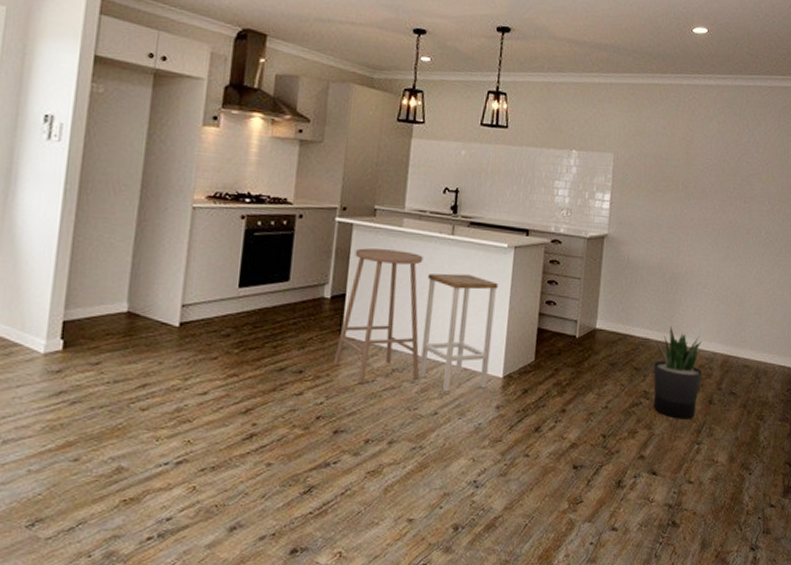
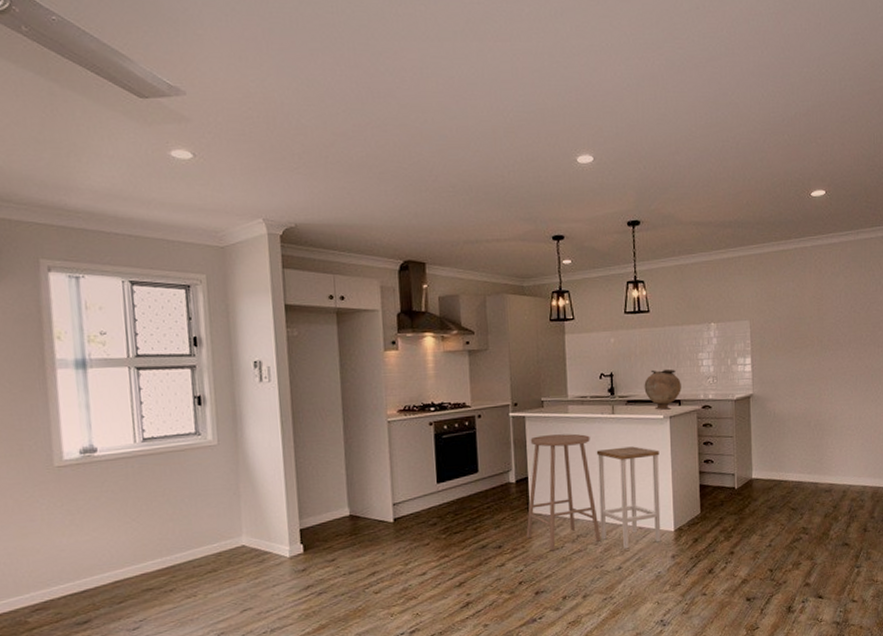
vase: none [491,191,532,239] -> present [644,369,681,410]
planter: present [653,325,703,419] -> none [809,467,855,548]

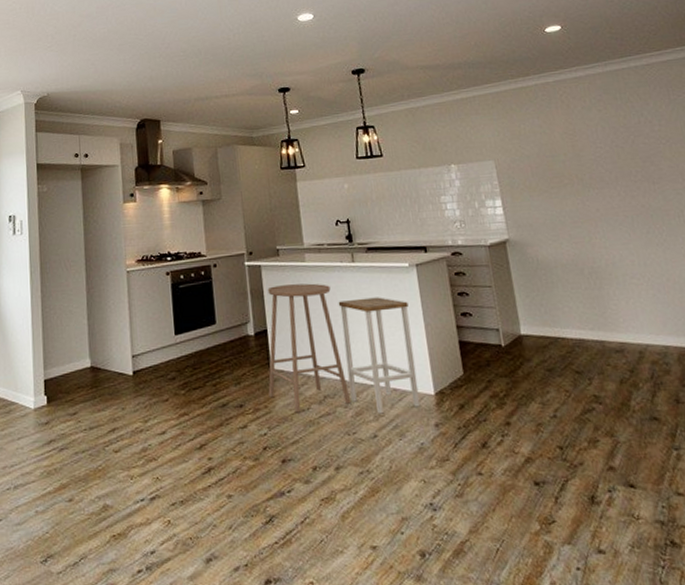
vase: present [644,369,681,410] -> none [384,213,426,258]

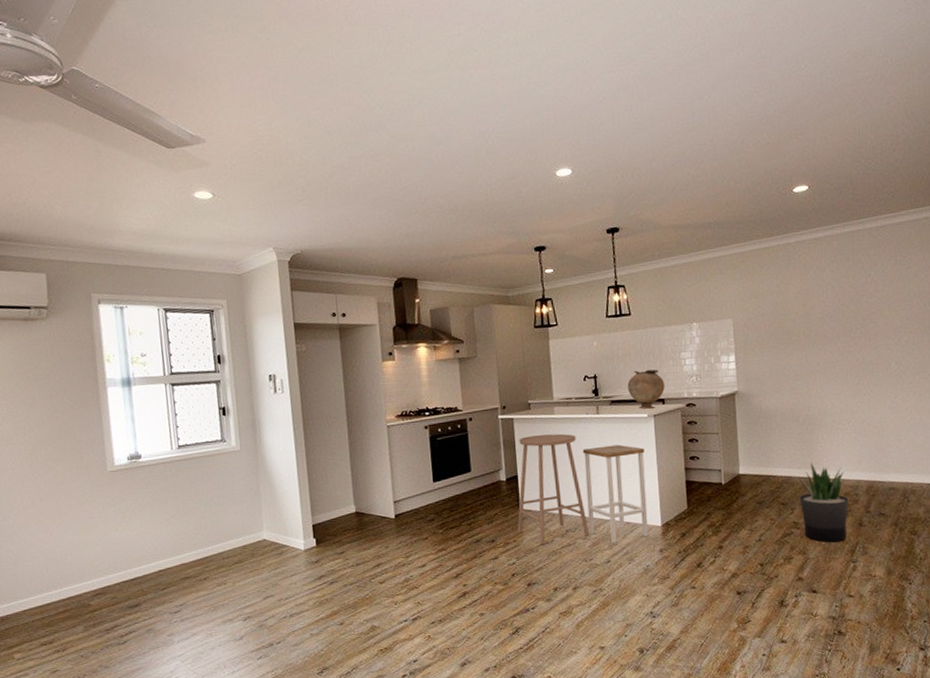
vase: none [384,213,426,258] -> present [627,369,665,409]
planter: none [593,322,663,423] -> present [799,462,849,543]

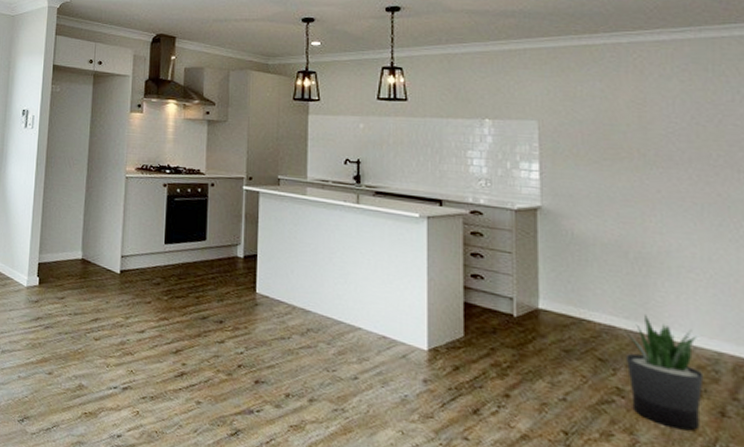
stool: present [517,433,590,545] -> none [250,213,335,342]
bar stool: present [582,444,649,544] -> none [335,240,412,360]
vase: present [627,369,665,409] -> none [397,162,444,209]

